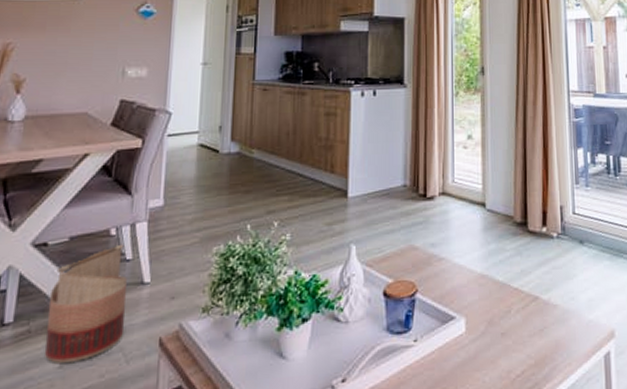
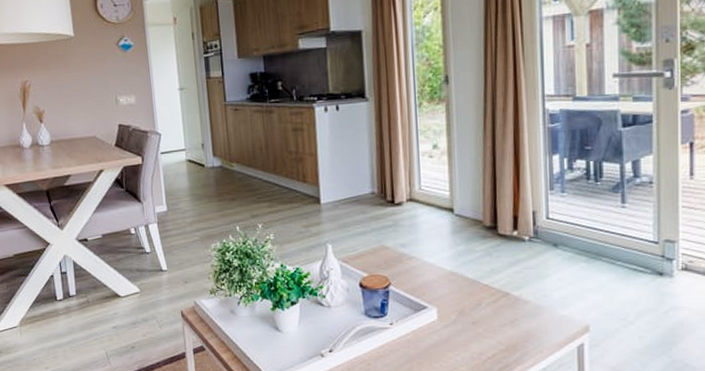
basket: present [44,244,127,363] -> none [97,240,154,325]

